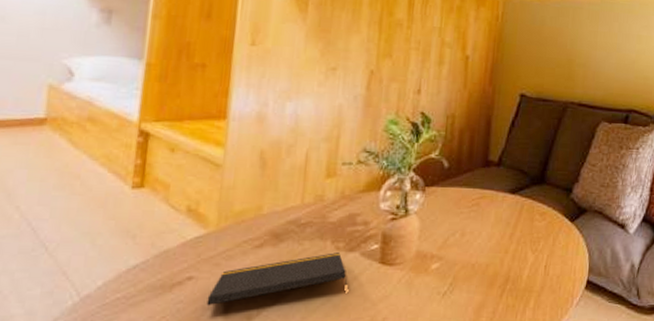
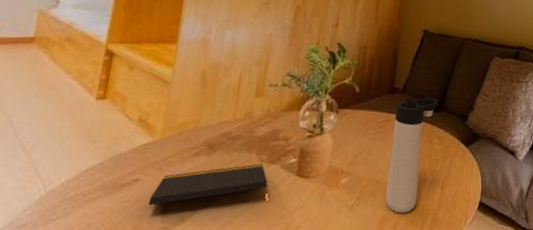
thermos bottle: none [482,170,538,298] -> present [385,97,438,214]

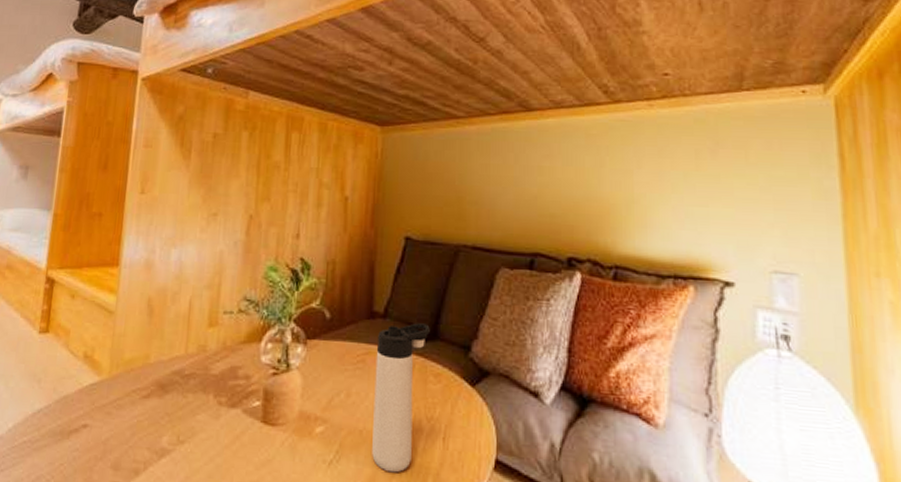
notepad: present [148,164,268,206] -> none [99,407,230,457]

